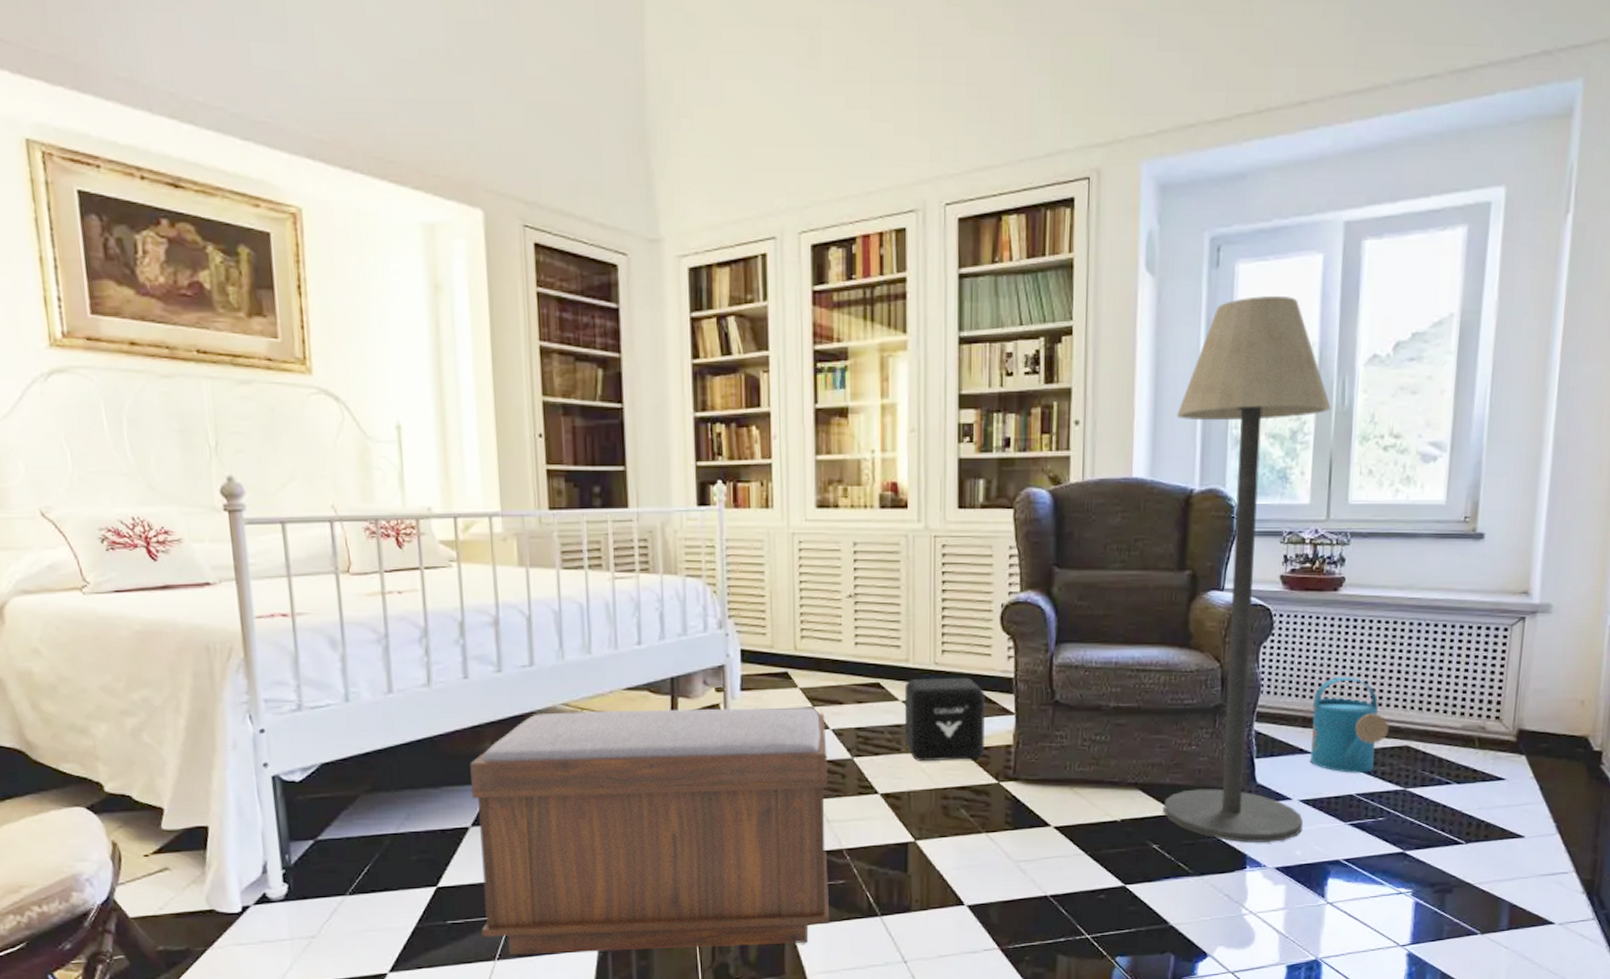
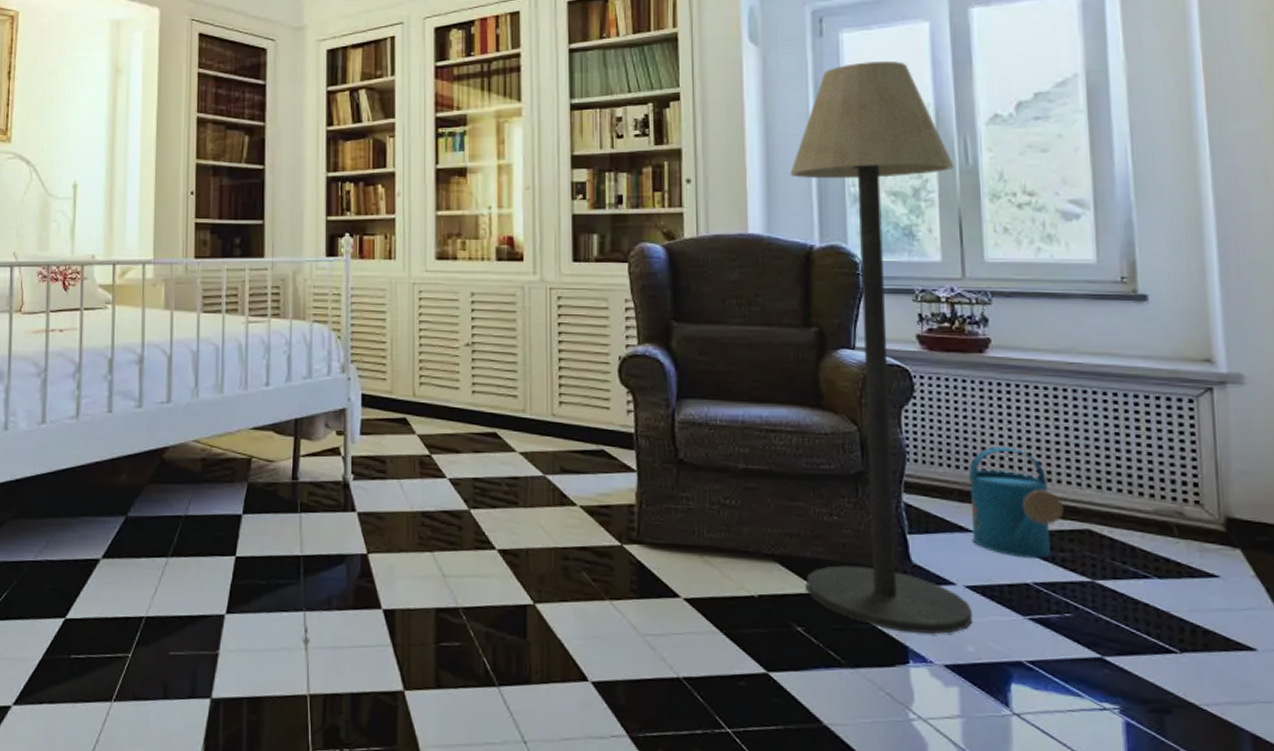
bench: present [470,707,830,954] -> none [101,448,445,711]
air purifier: present [904,677,985,761] -> none [521,430,605,519]

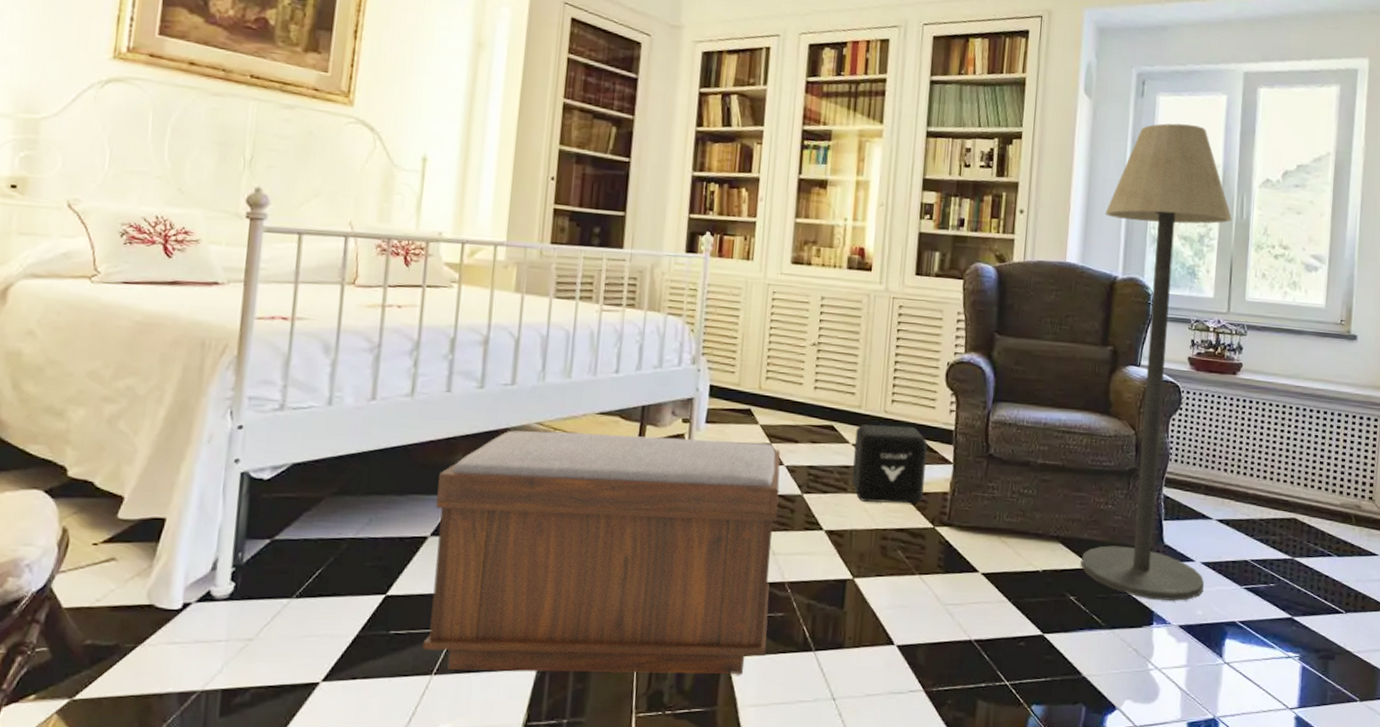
bench: none [101,448,445,711] -> present [422,430,781,675]
air purifier: none [521,430,605,519] -> present [852,424,927,504]
watering can: present [969,447,1064,558] -> none [1210,451,1279,541]

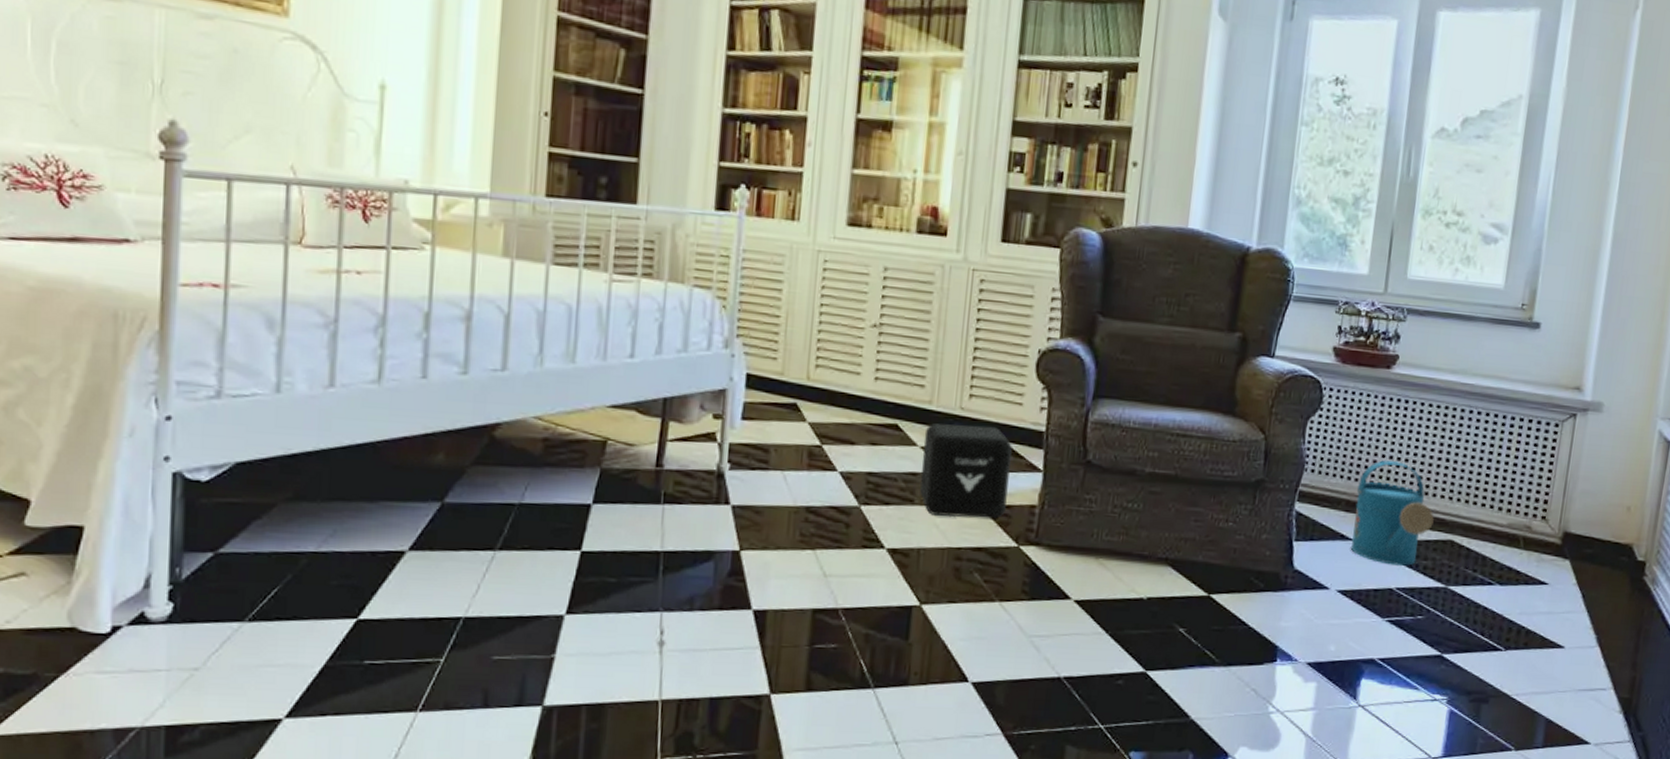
bench: present [422,430,781,675] -> none [404,426,834,715]
floor lamp: present [1081,123,1232,601] -> none [1193,55,1396,635]
watering can: none [1210,451,1279,541] -> present [1350,460,1434,566]

